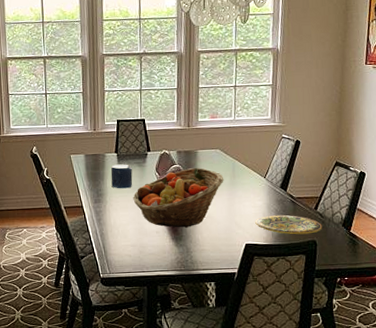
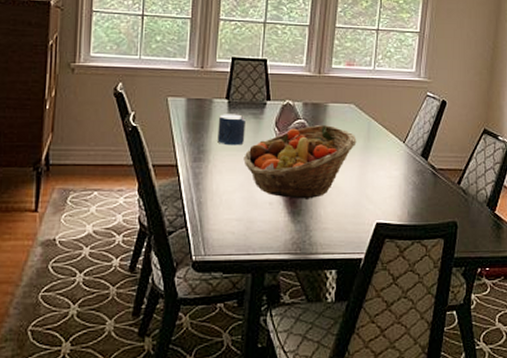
plate: present [255,214,323,234] -> none [389,188,465,214]

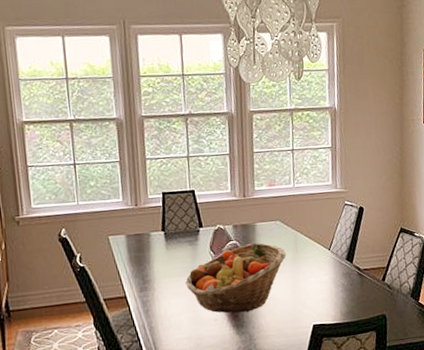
candle: present [217,114,246,146] -> none [157,243,184,273]

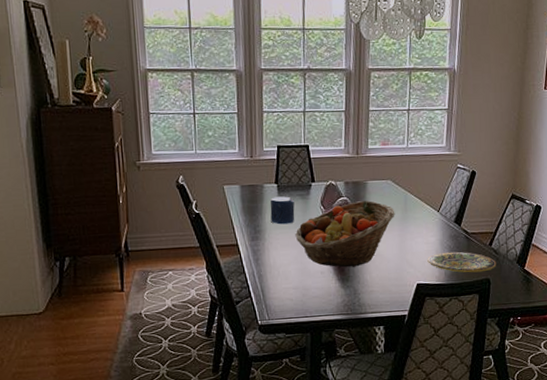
candle: none [157,243,184,273] -> present [270,196,295,225]
plate: none [322,289,391,310] -> present [427,251,497,272]

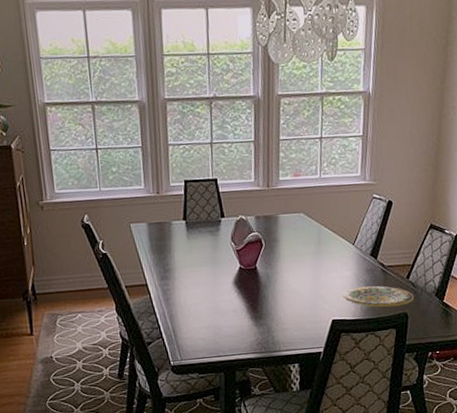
candle: present [270,196,295,225] -> none [178,233,205,263]
fruit basket: present [295,201,395,268] -> none [205,235,309,305]

